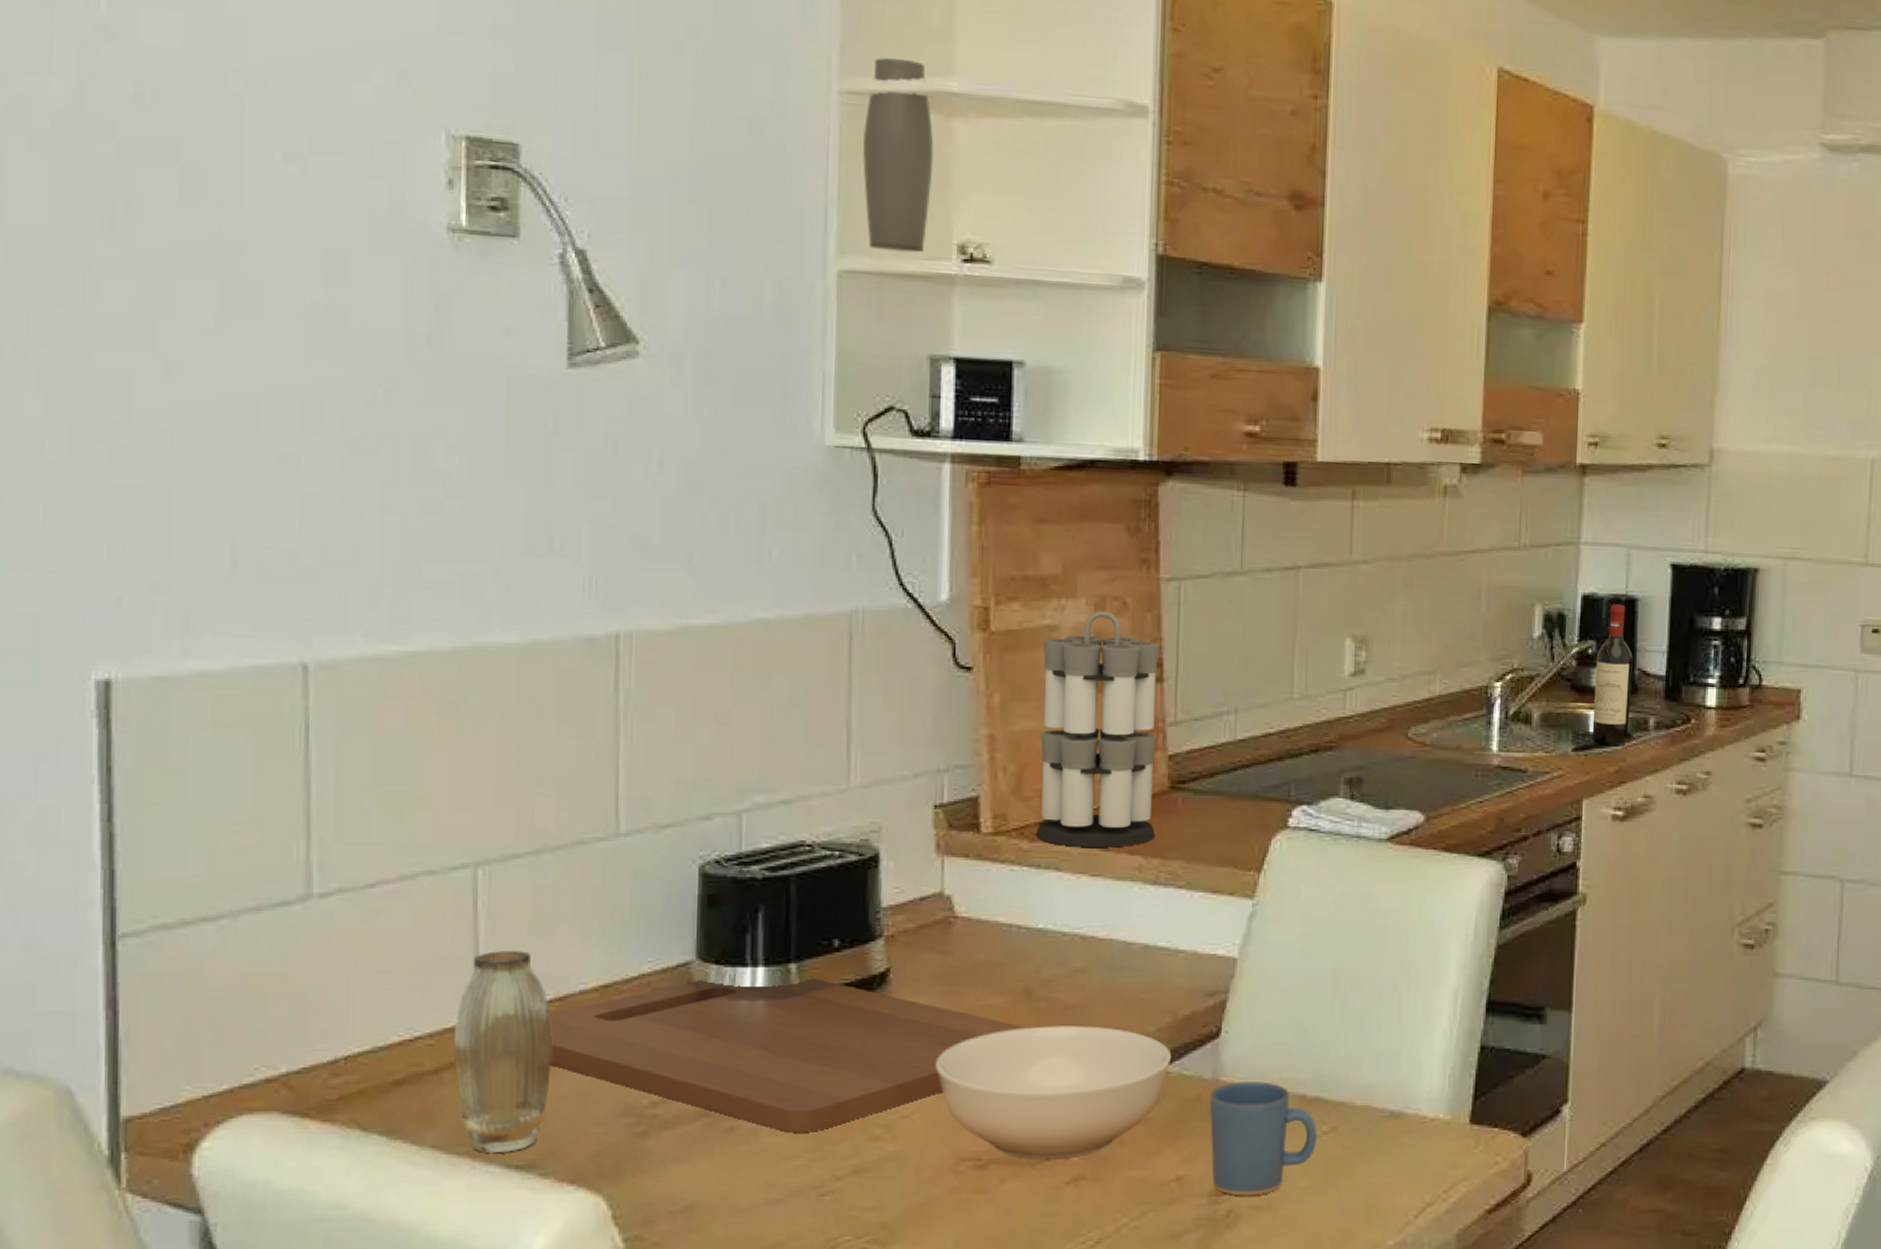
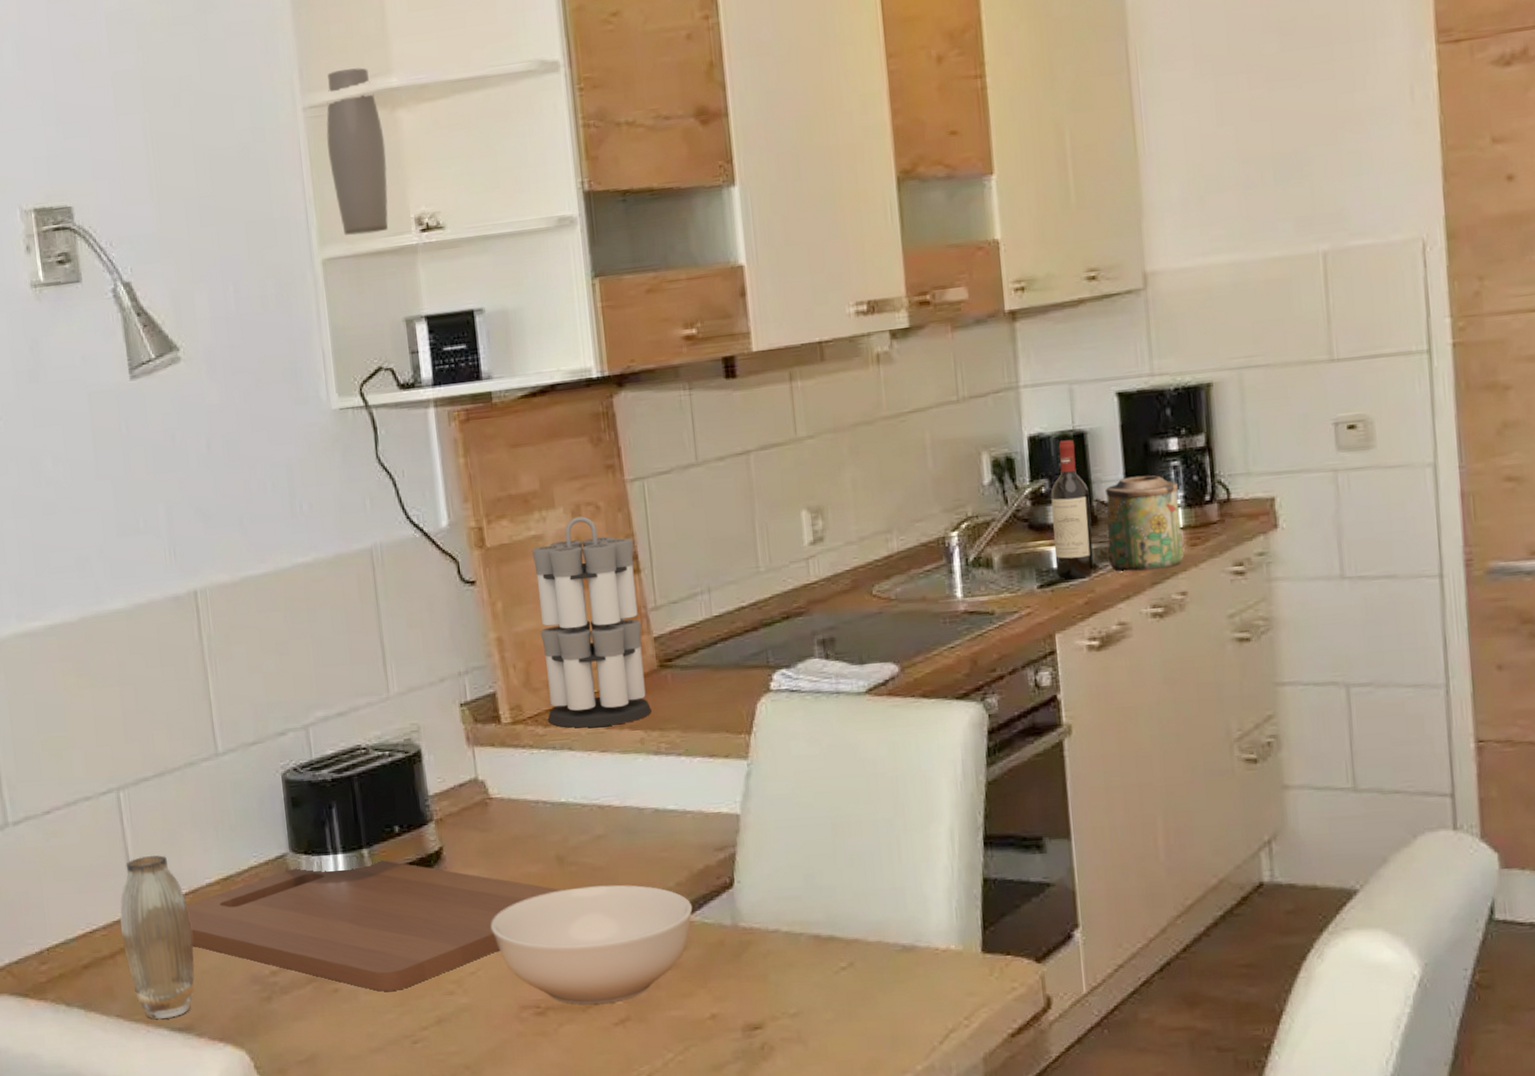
mug: present [1209,1082,1317,1196] -> none [731,925,836,1030]
canister: none [1643,650,1716,747] -> present [1104,475,1184,572]

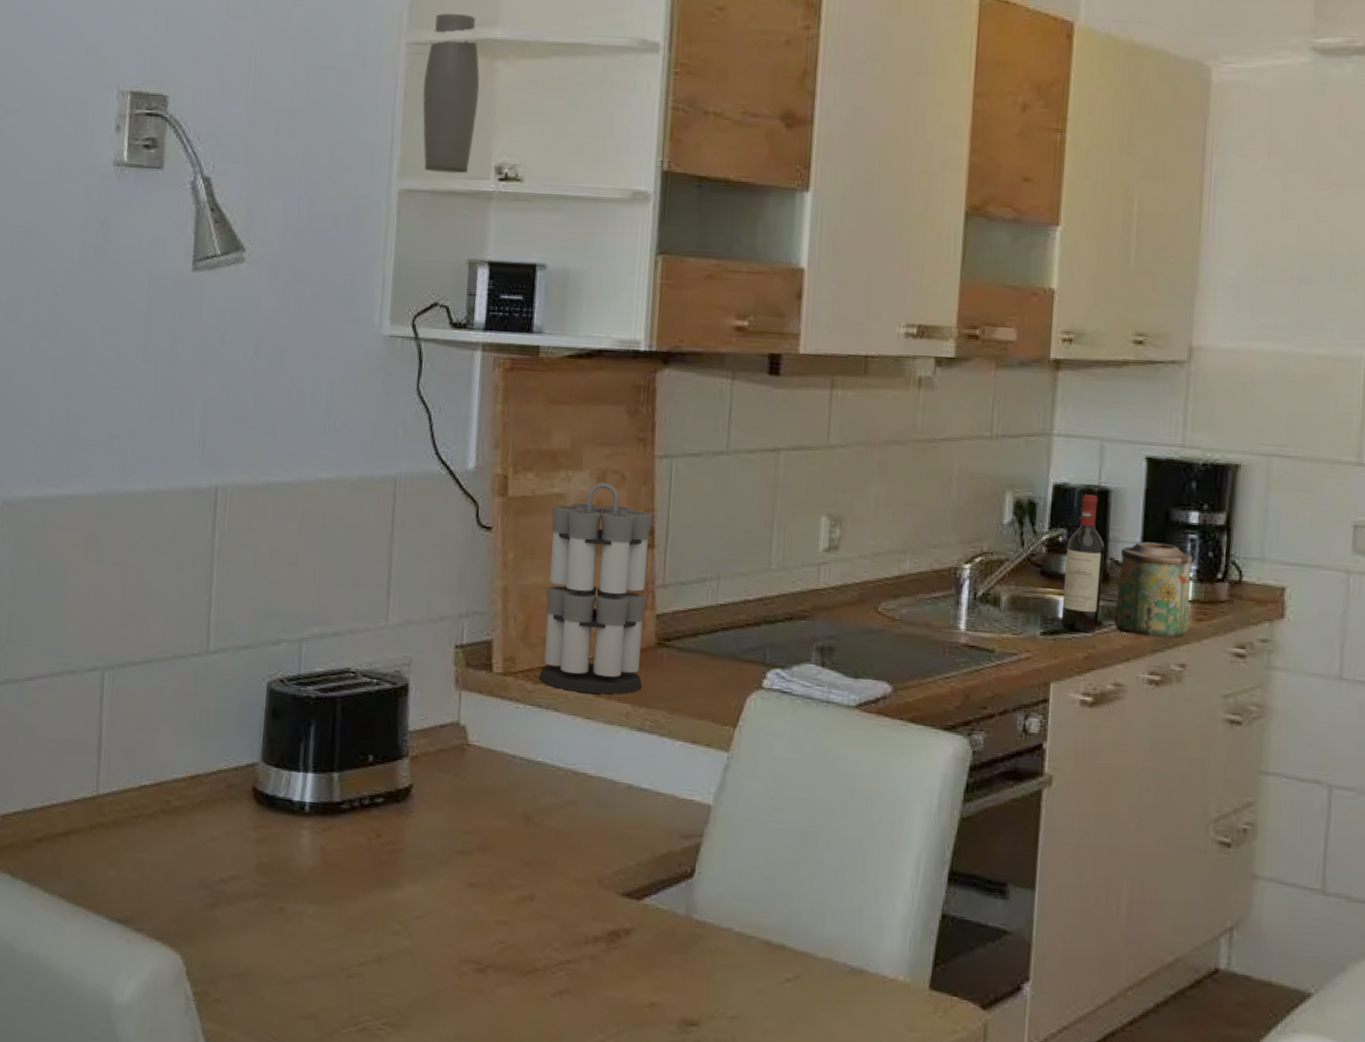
vase: present [120,855,195,1019] -> none [78,740,151,908]
cutting board: present [185,859,564,992] -> none [147,778,526,921]
bowl: present [490,884,693,1005] -> none [446,849,650,972]

